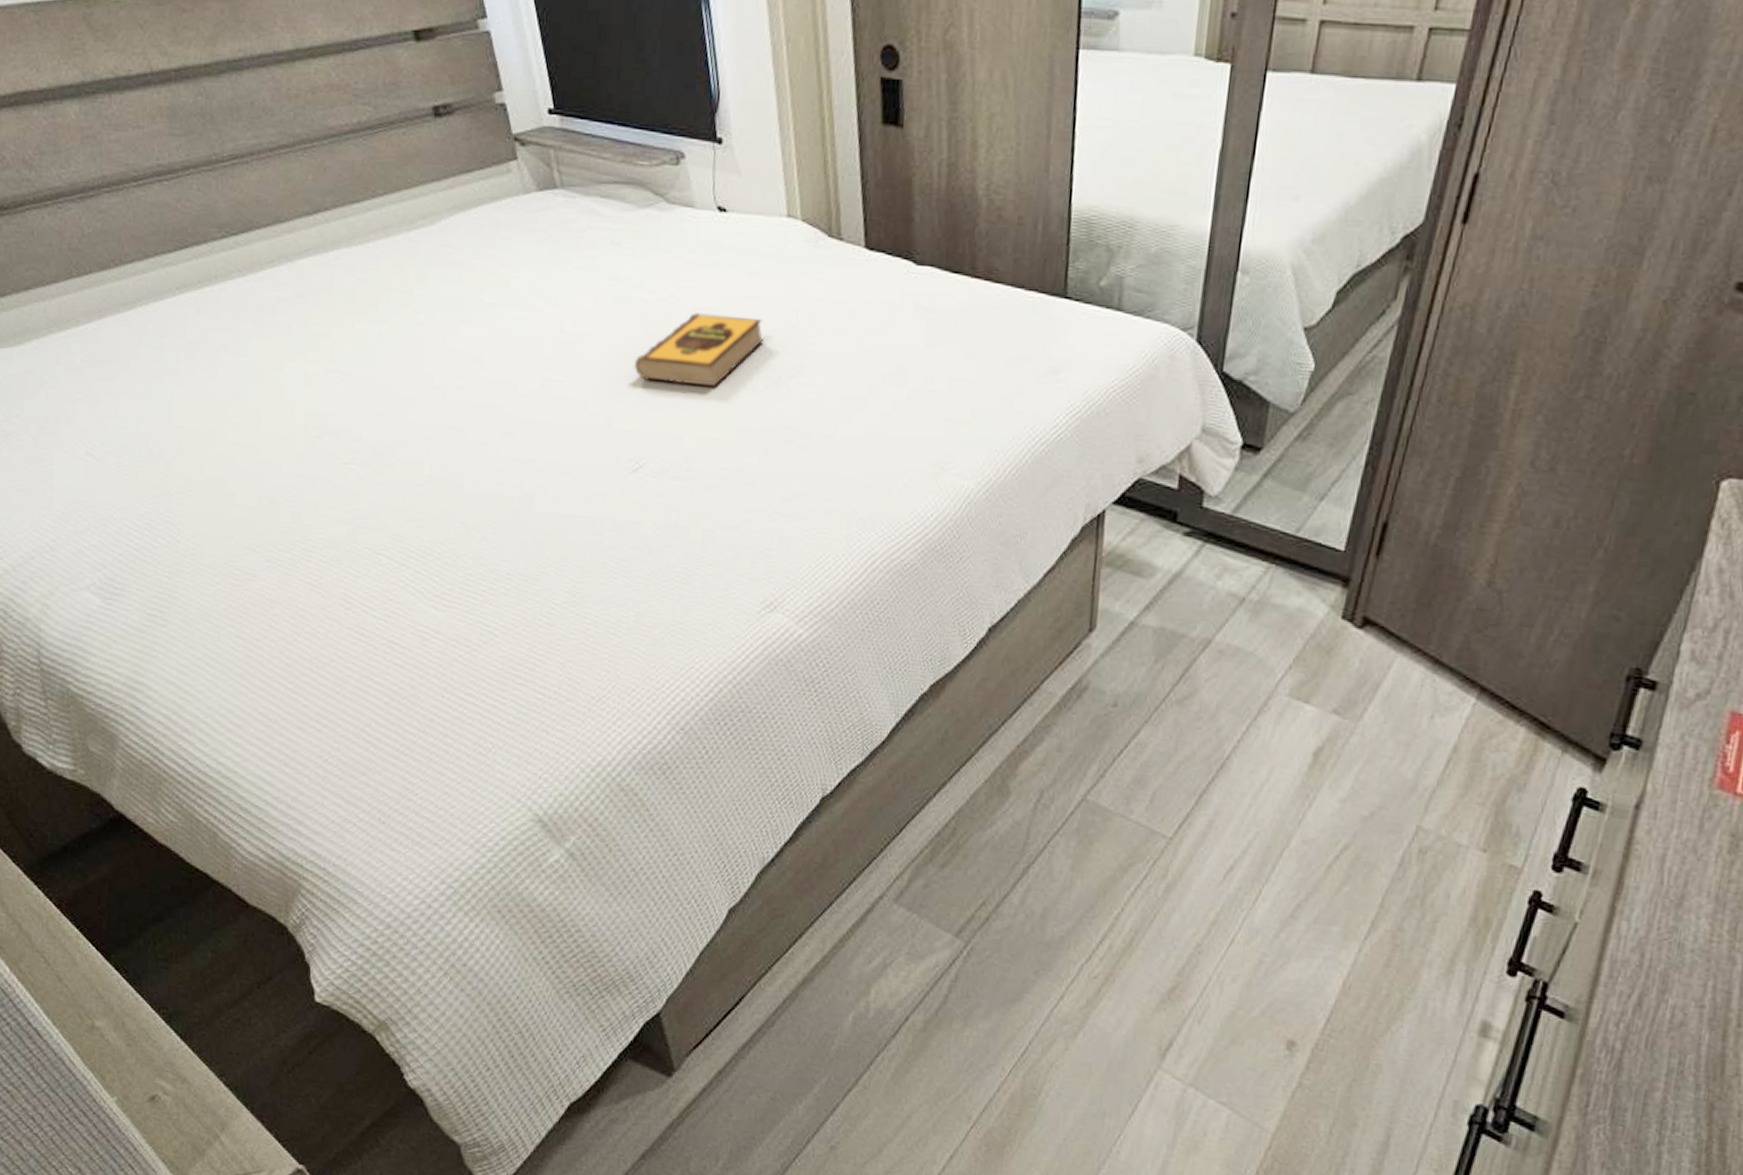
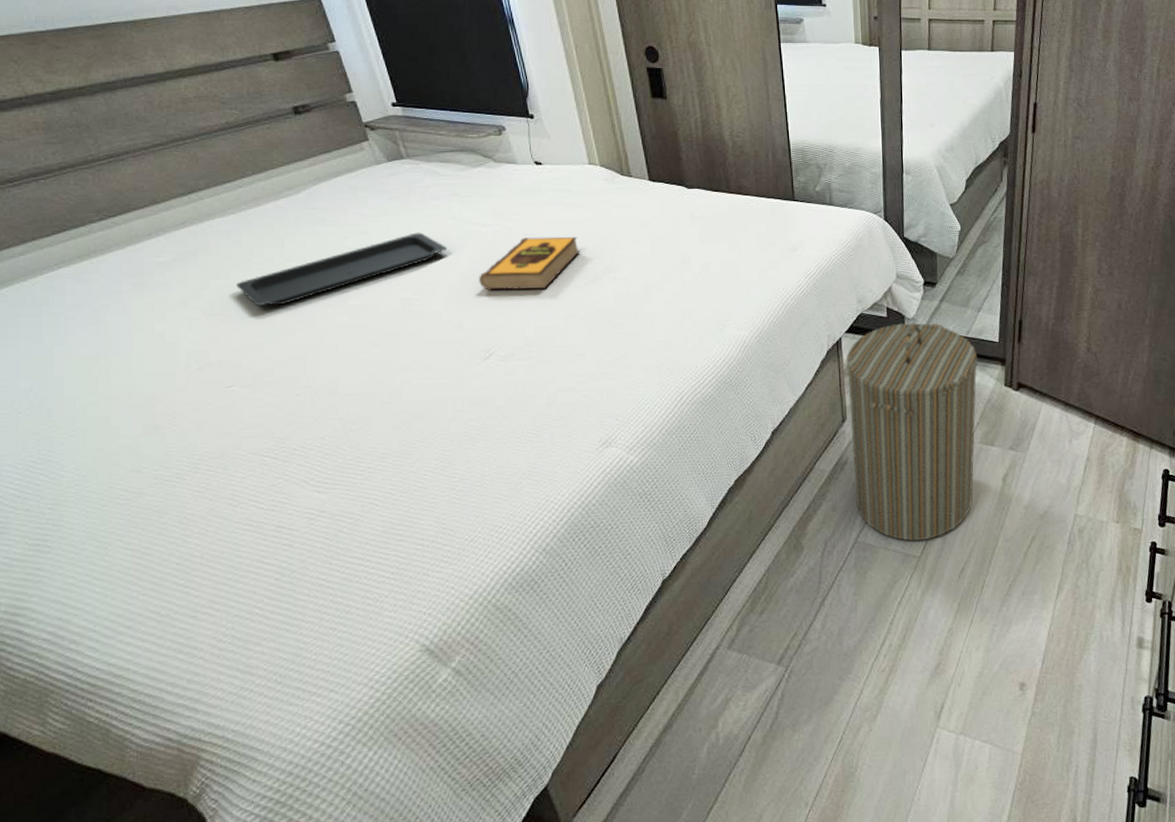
serving tray: none [360,291,601,370] -> present [236,232,448,307]
laundry hamper: none [1091,501,1308,817] -> present [846,322,978,541]

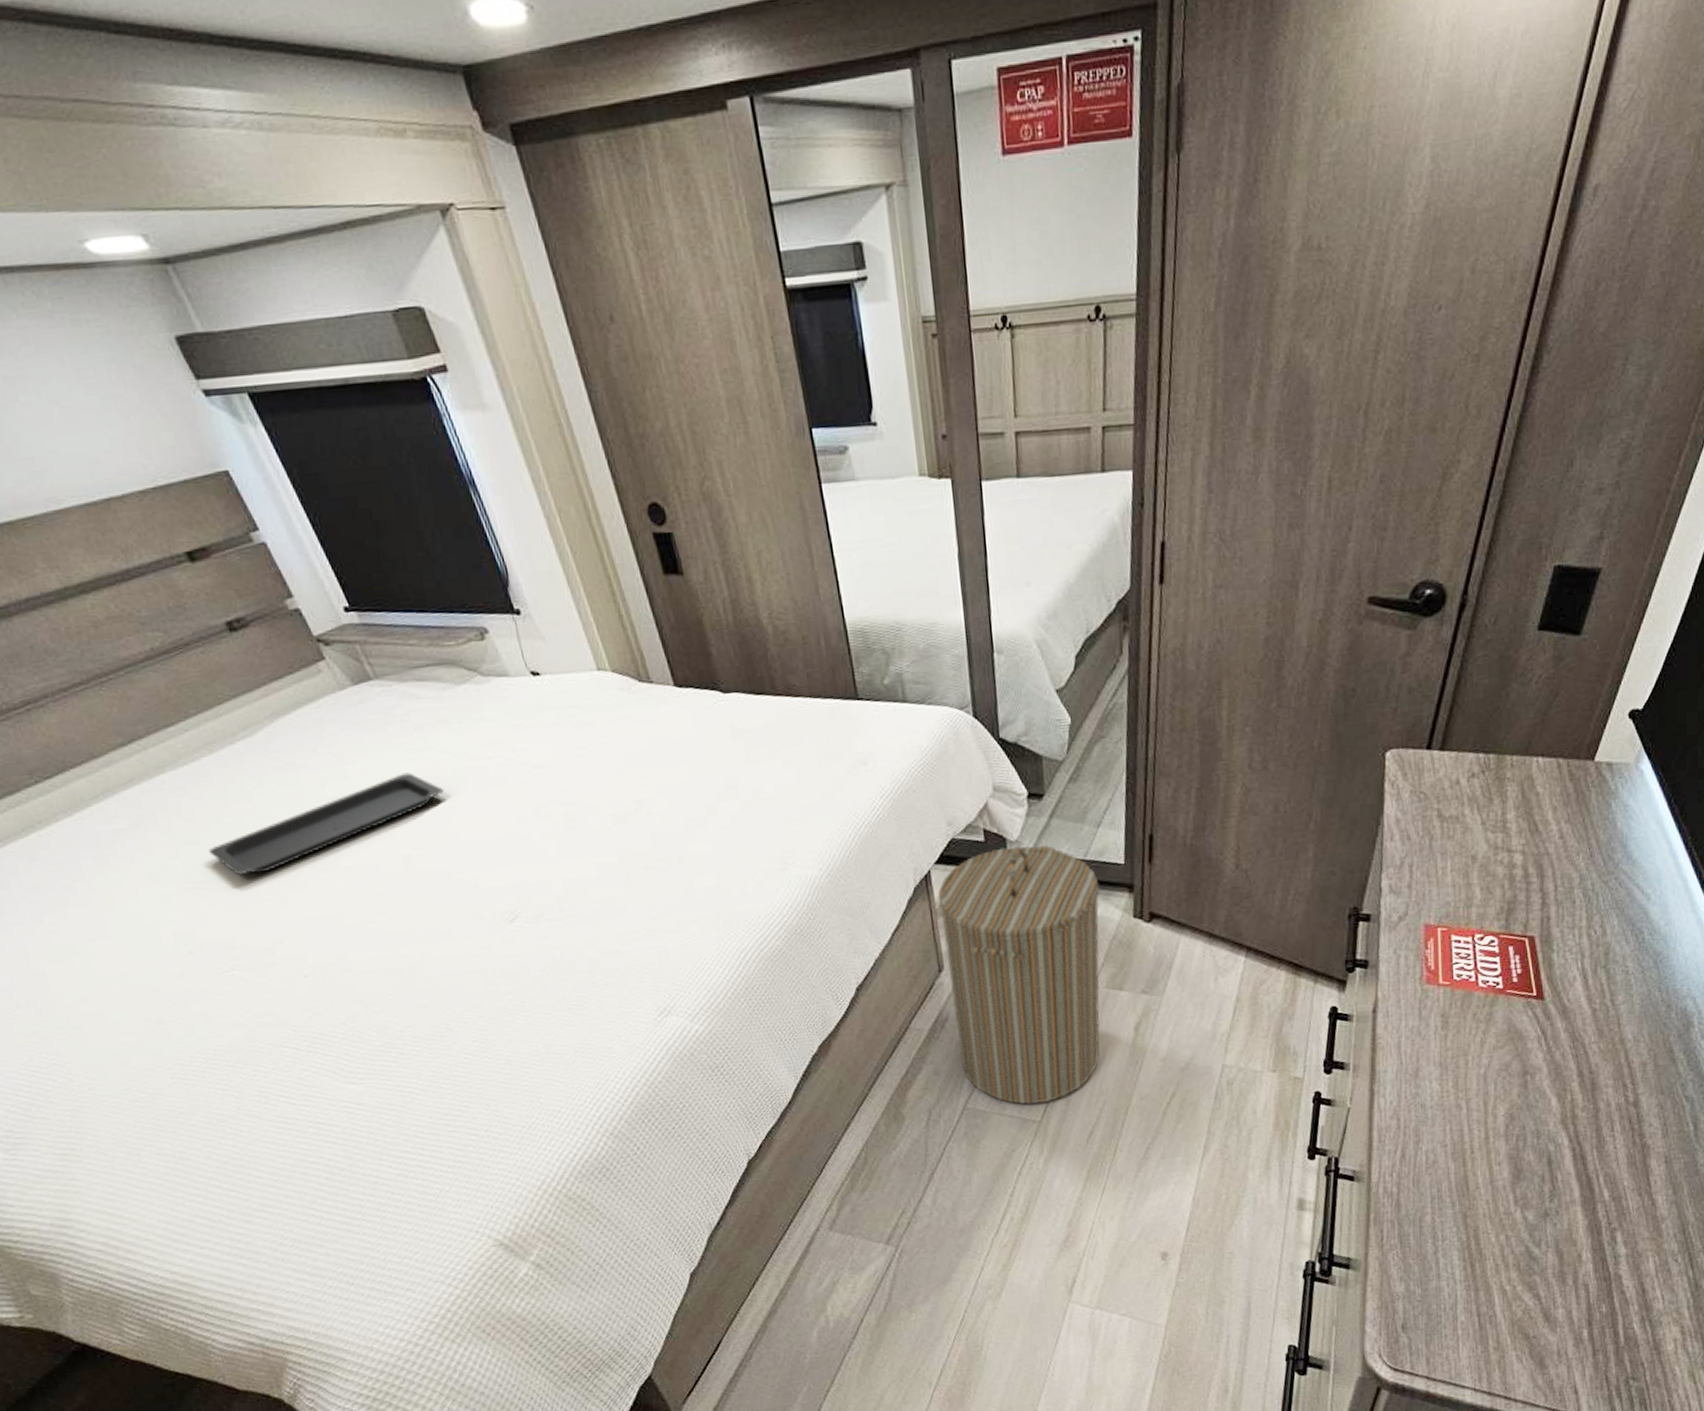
hardback book: present [478,236,580,291] -> none [487,765,603,839]

